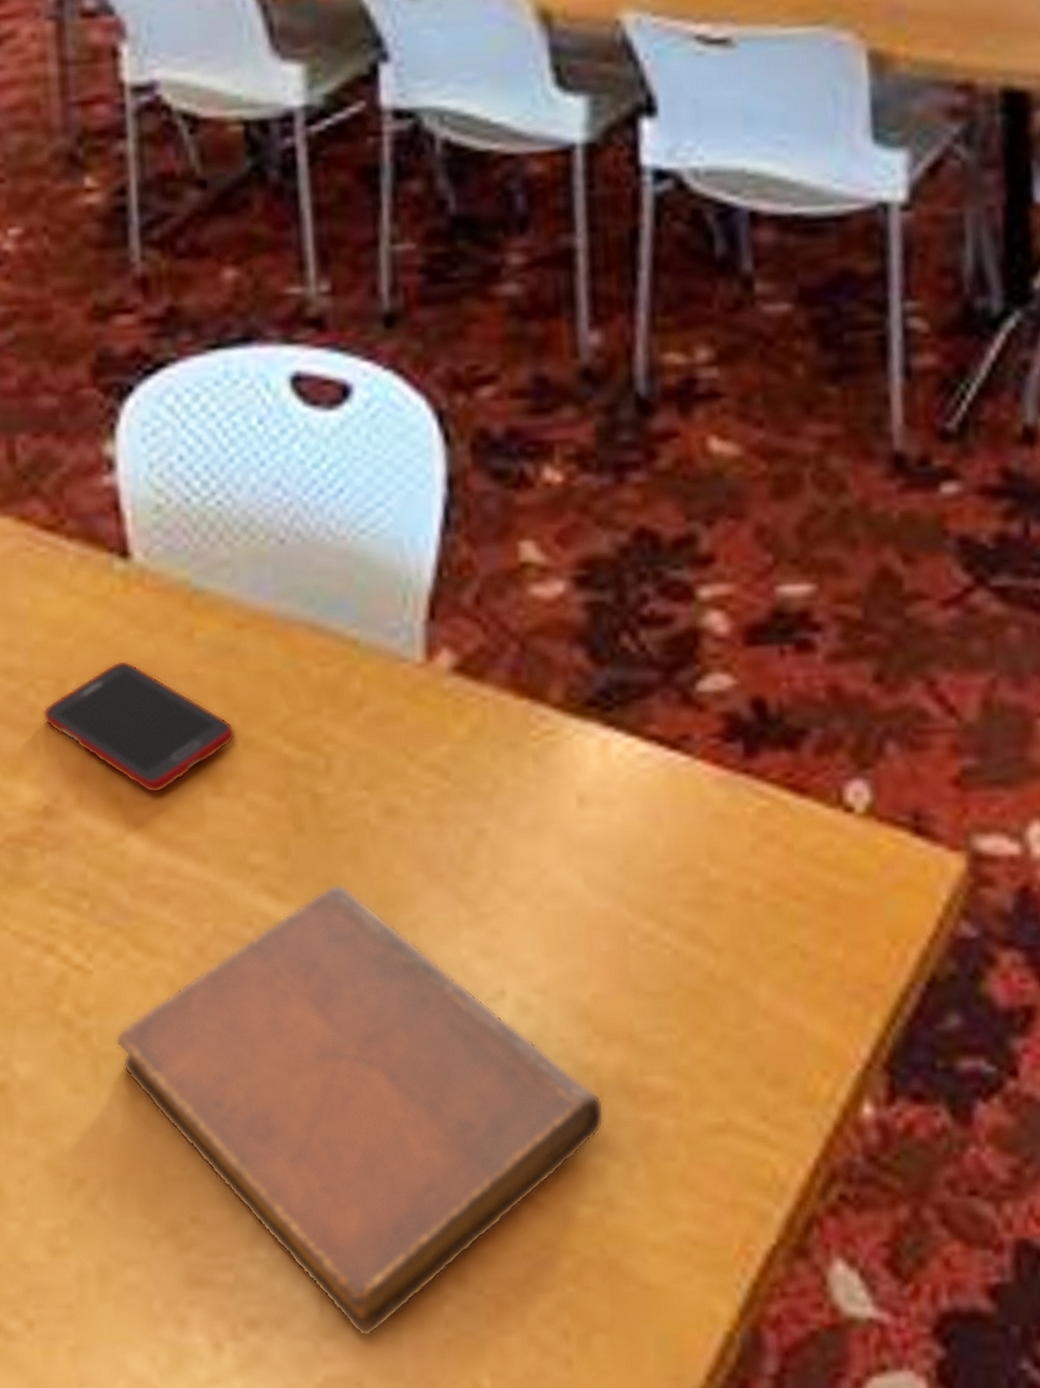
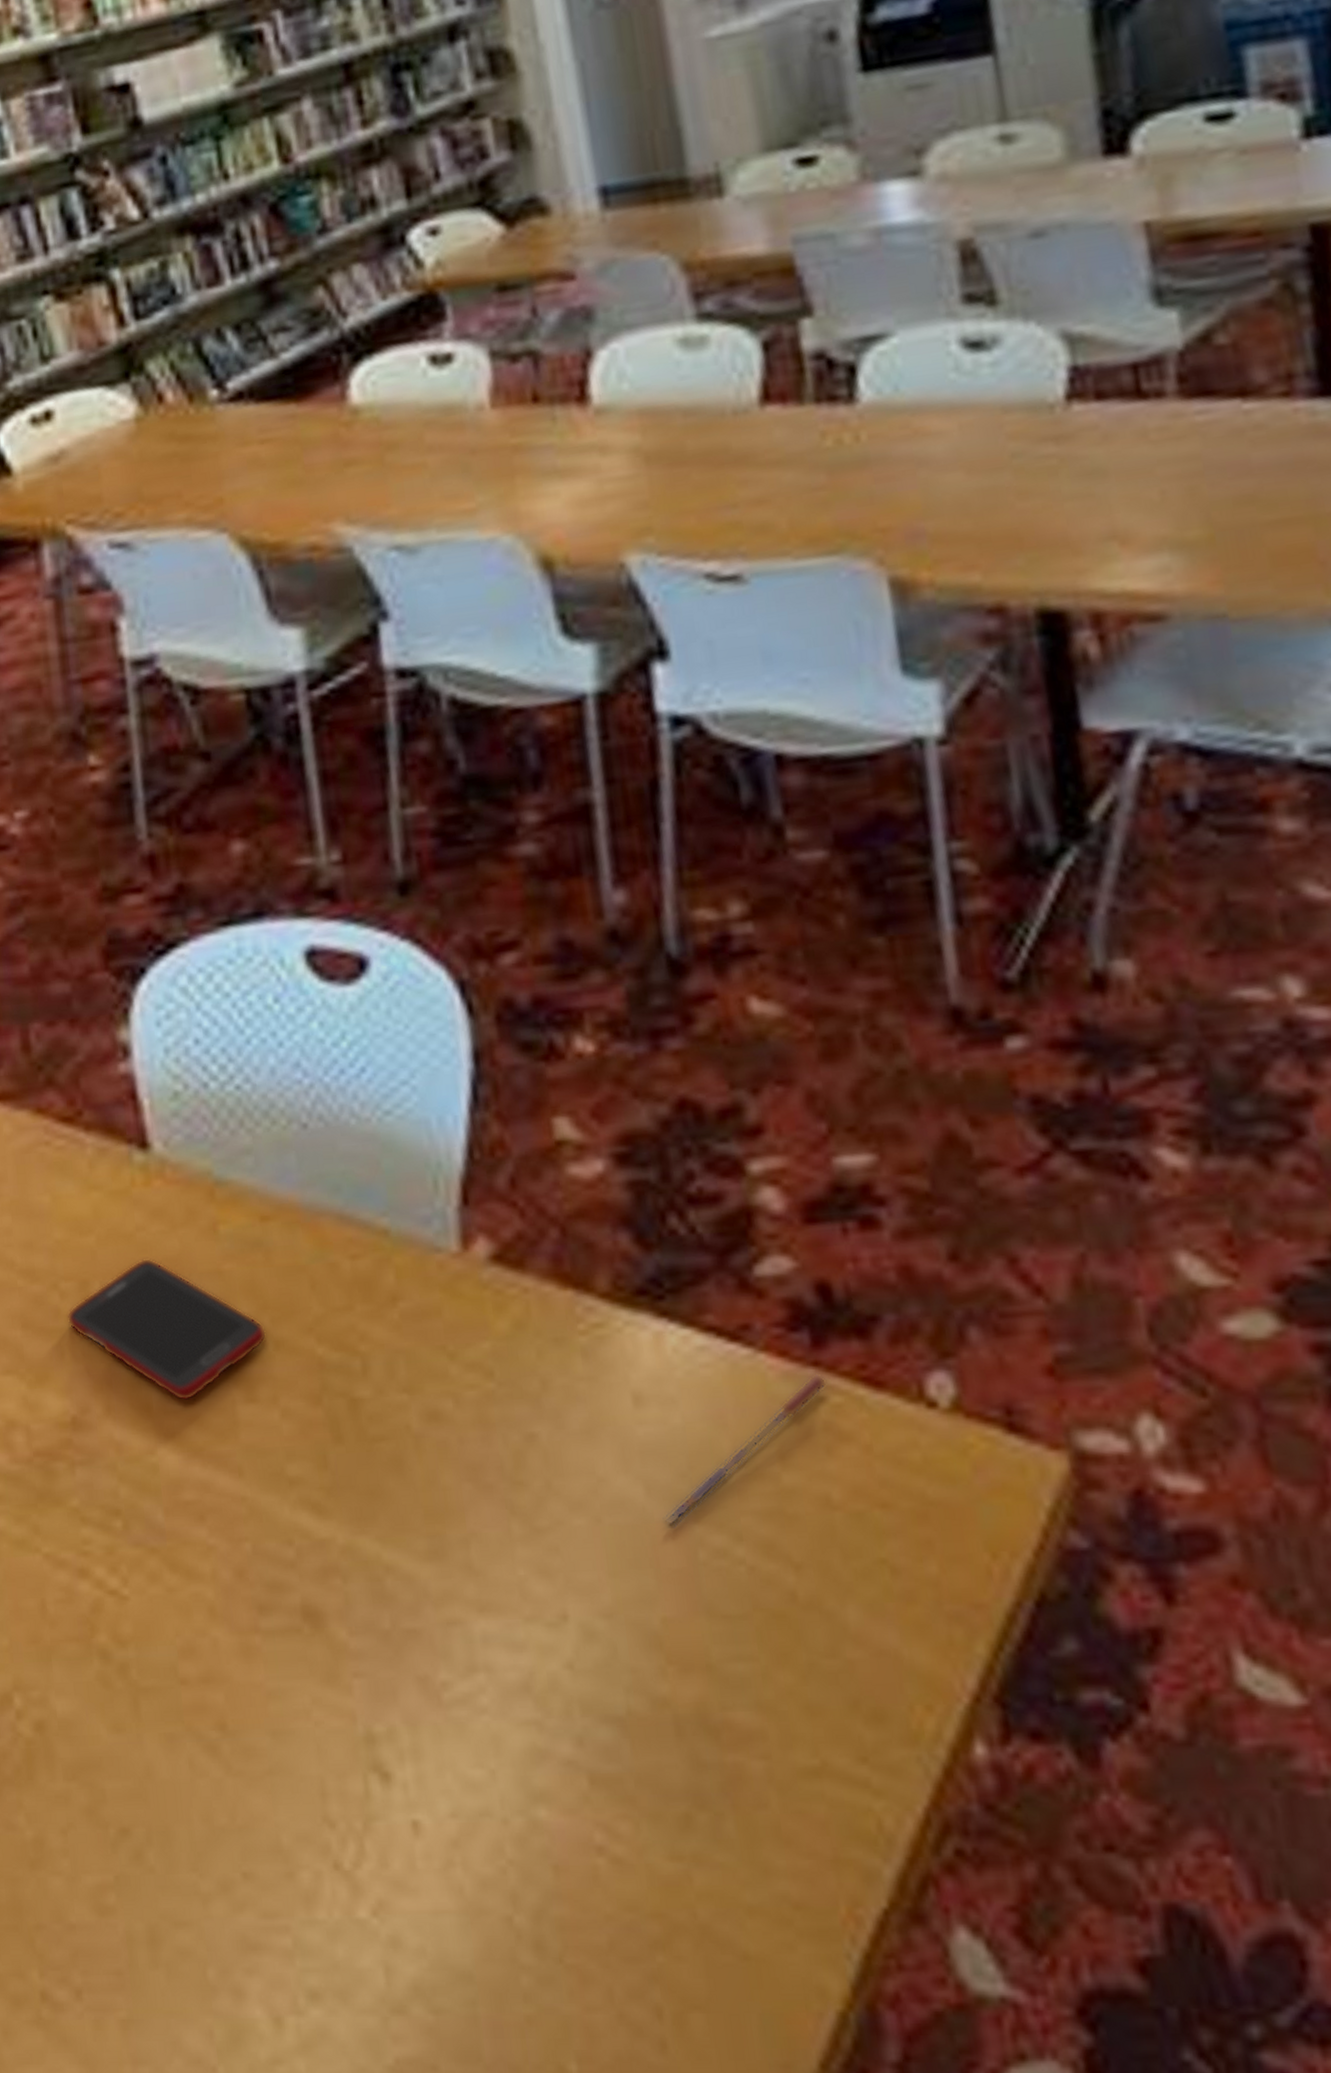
notebook: present [115,884,605,1337] -> none [155,1497,685,2012]
pen: none [598,780,756,915] -> present [662,1373,828,1528]

